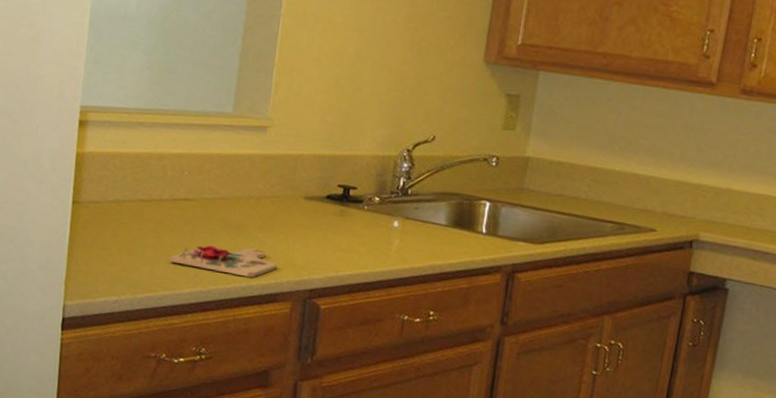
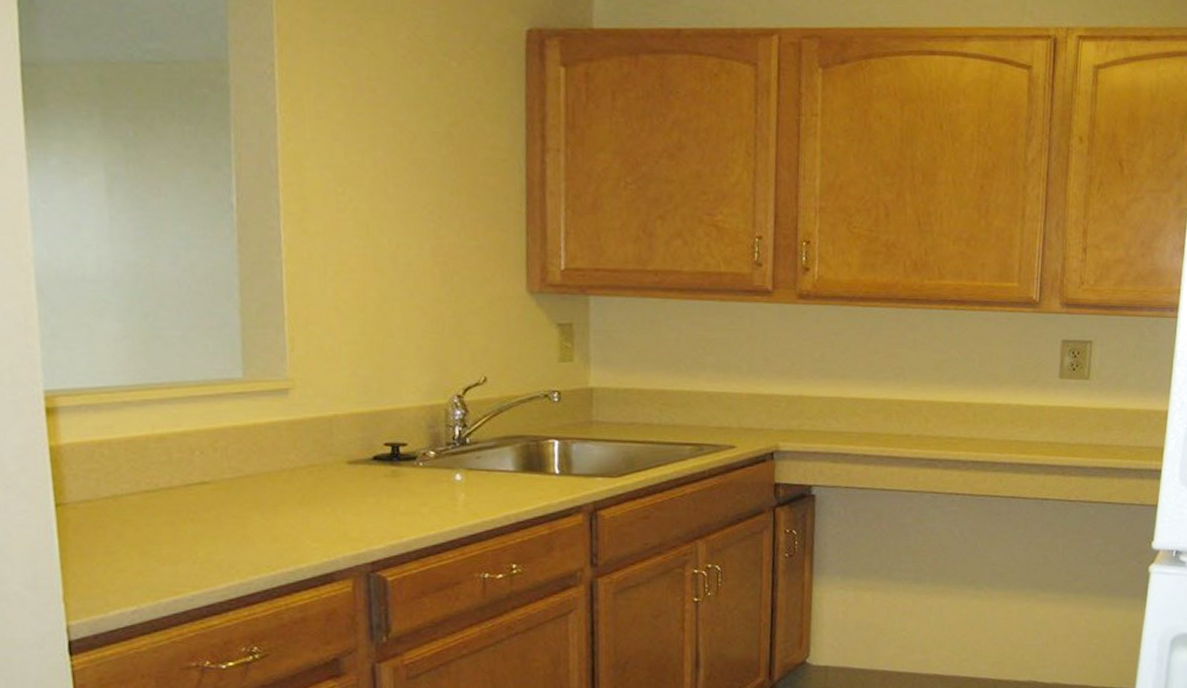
cutting board: present [169,245,277,278] -> none [193,527,328,560]

